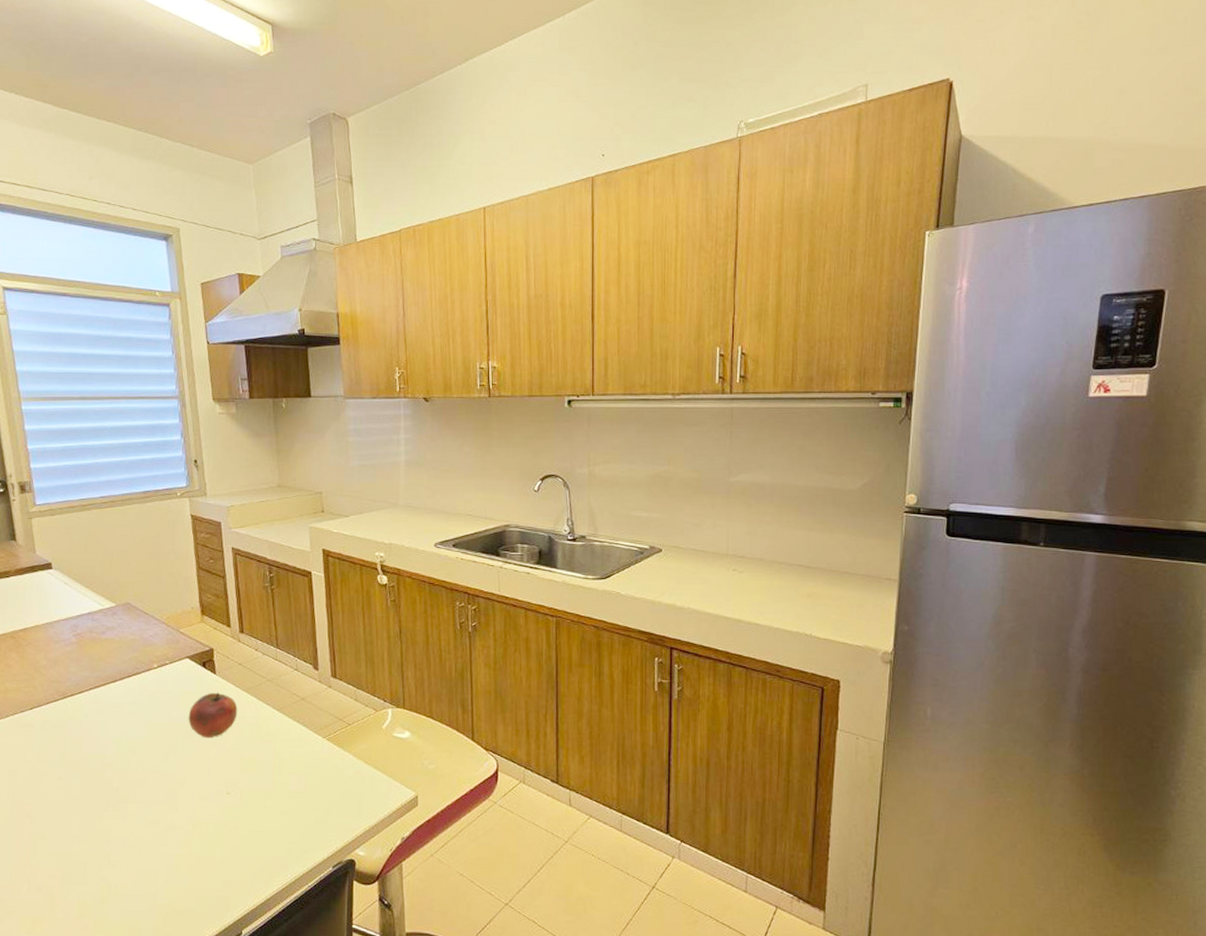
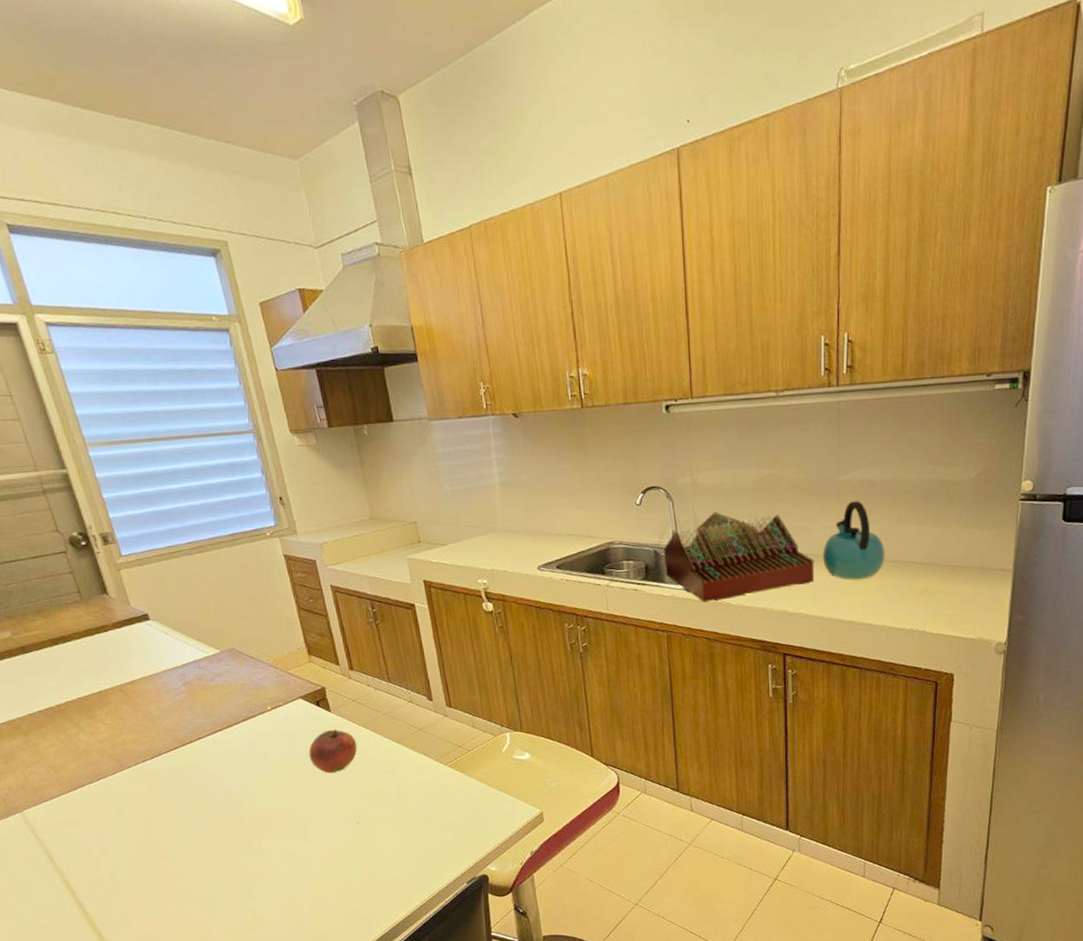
dish rack: none [558,503,704,591] -> present [664,512,815,603]
kettle: none [711,502,773,579] -> present [822,501,885,580]

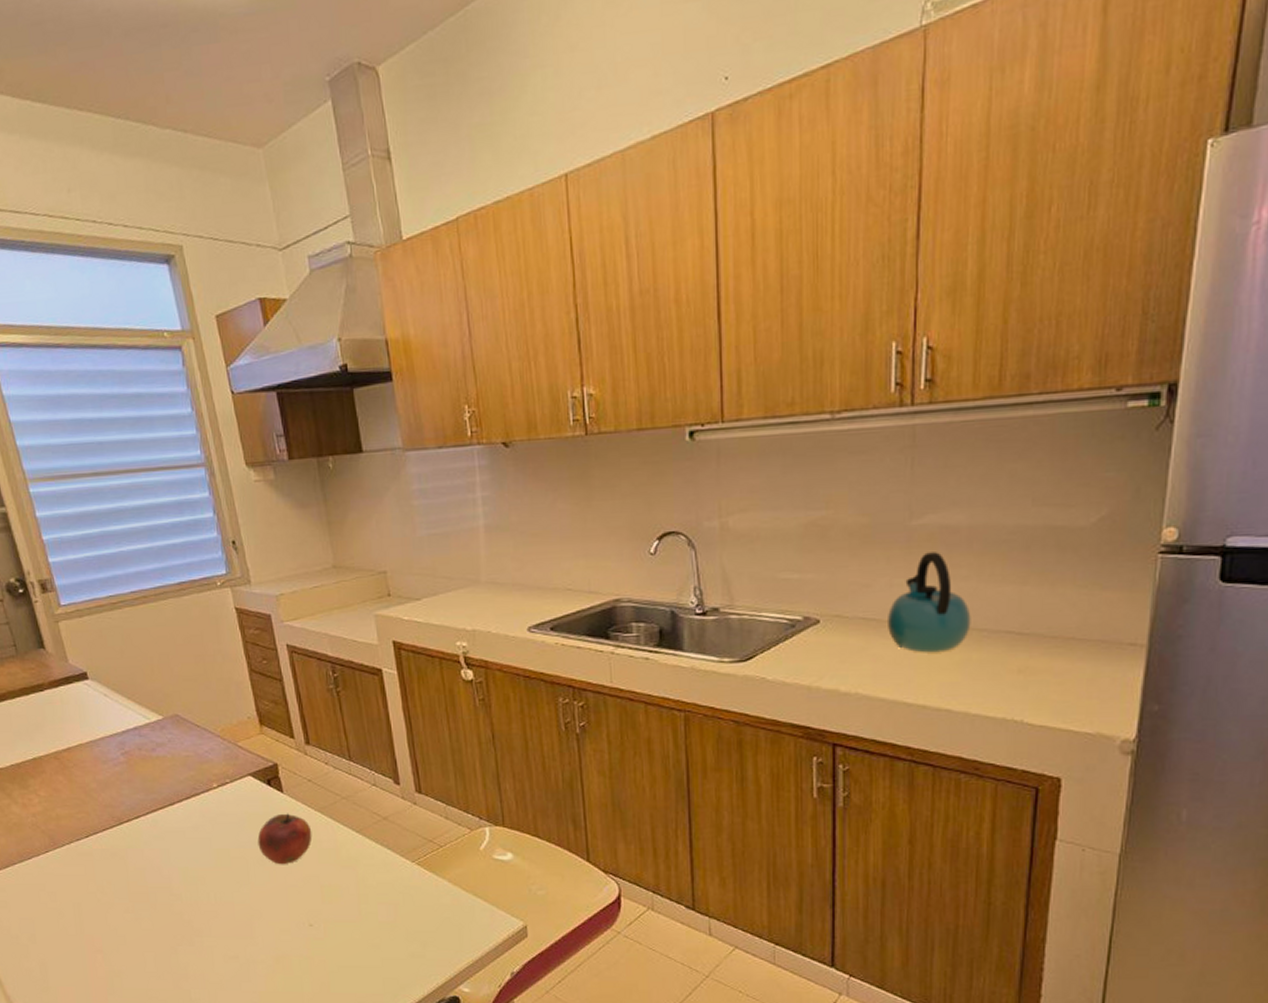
dish rack: present [664,512,815,603] -> none [683,563,876,676]

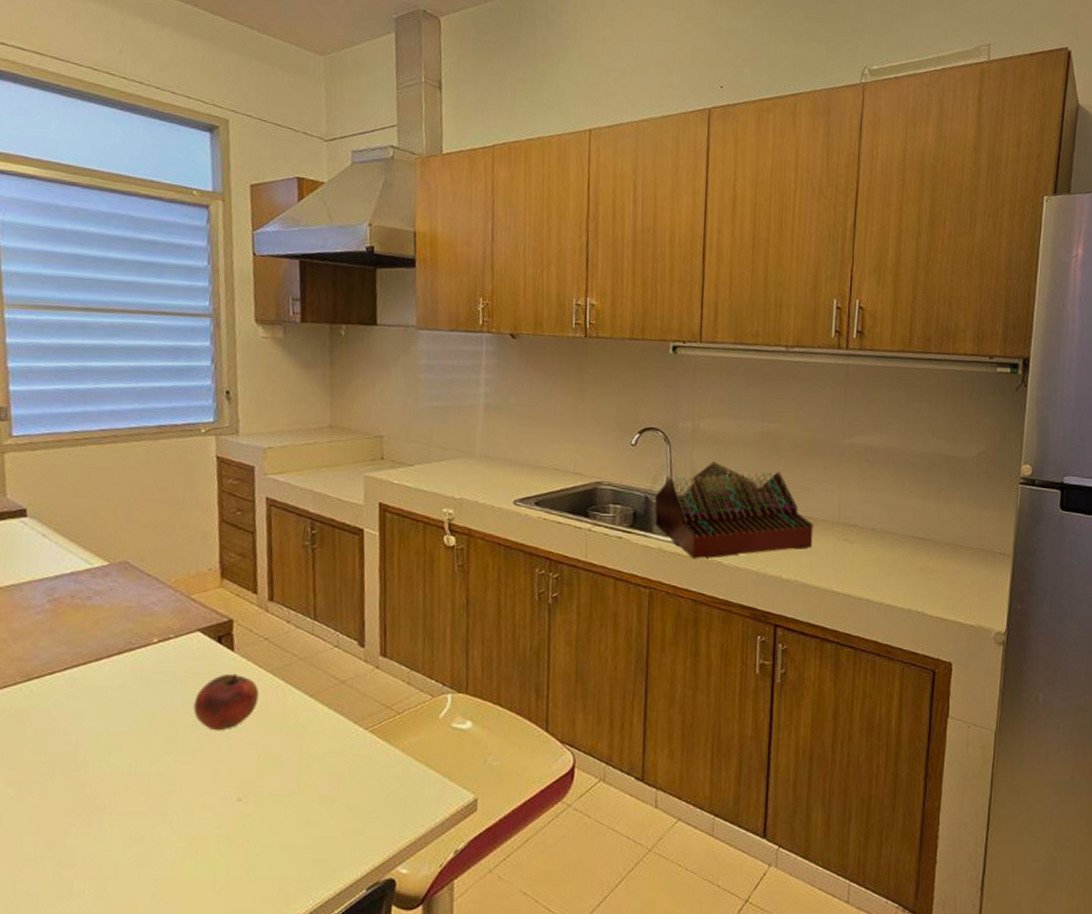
dish rack: none [683,563,876,676] -> present [654,461,814,559]
kettle: present [886,552,971,653] -> none [822,466,887,550]

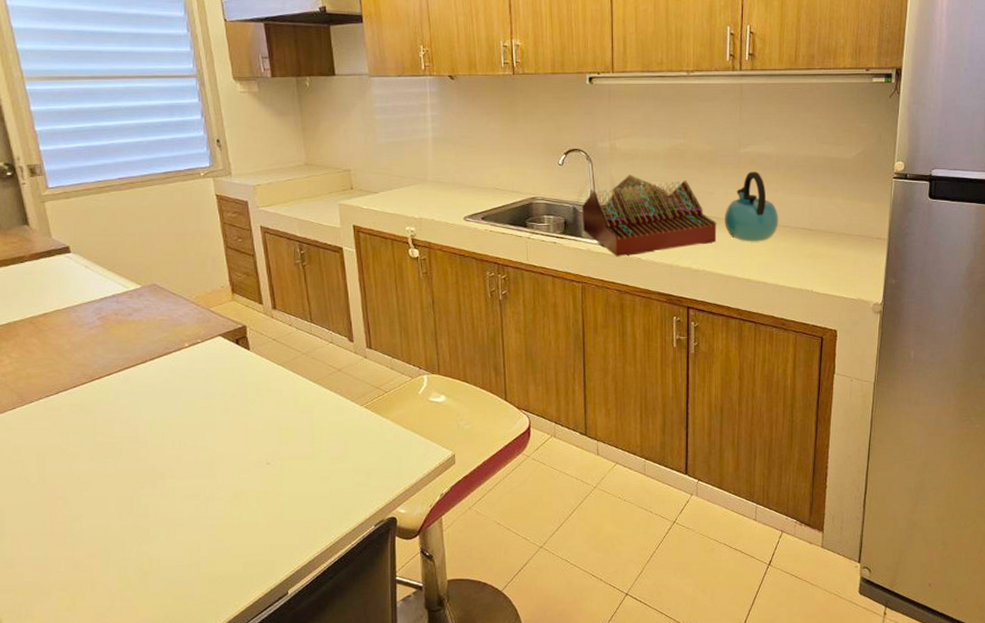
fruit: present [193,673,260,731] -> none [223,367,274,413]
kettle: none [822,466,887,550] -> present [724,172,779,242]

